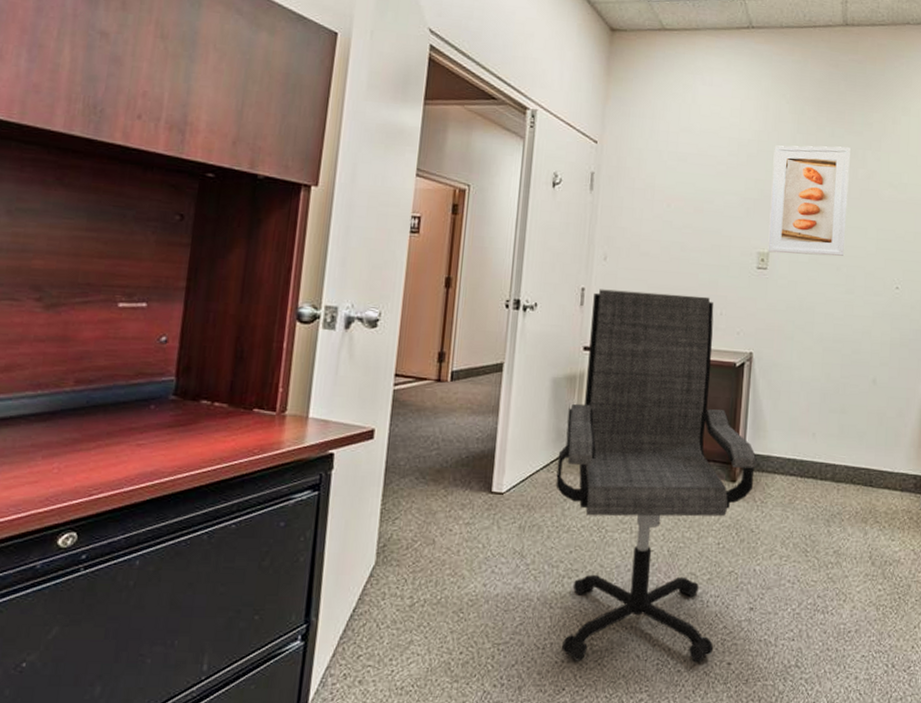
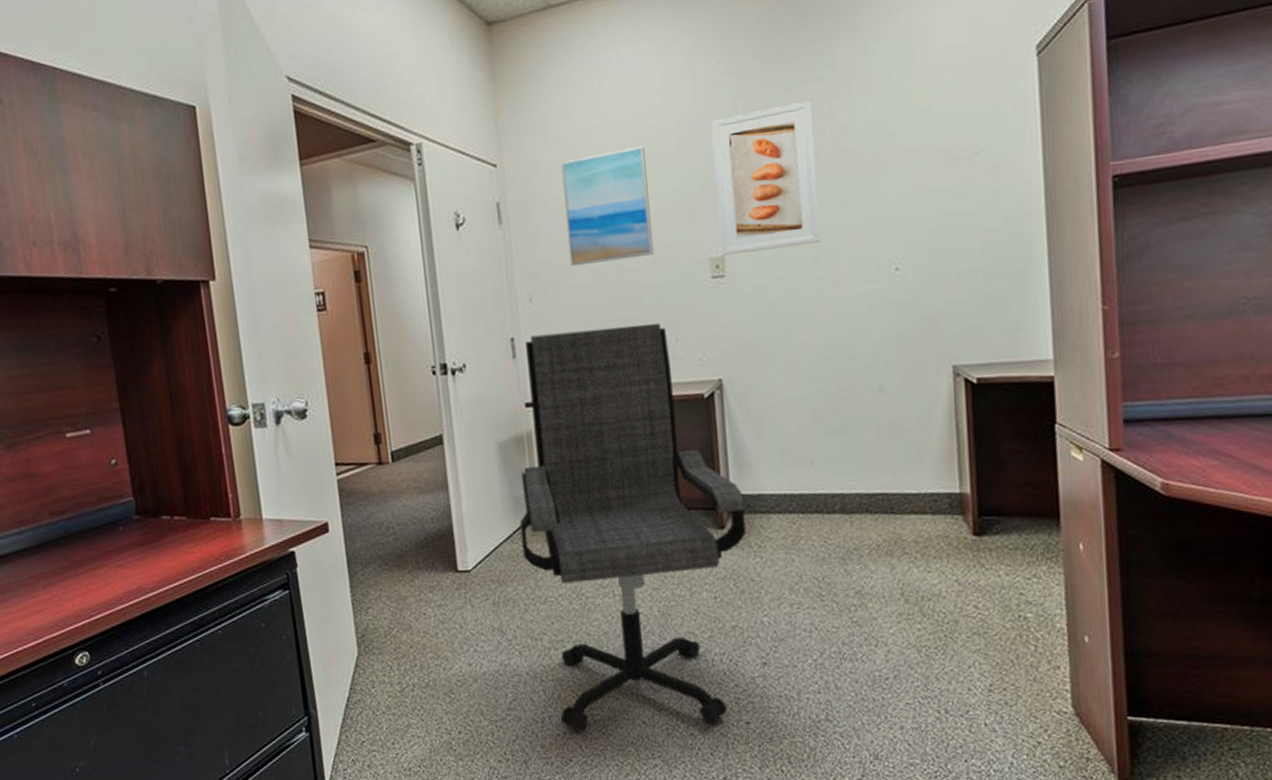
wall art: none [644,150,720,241] -> present [561,145,654,267]

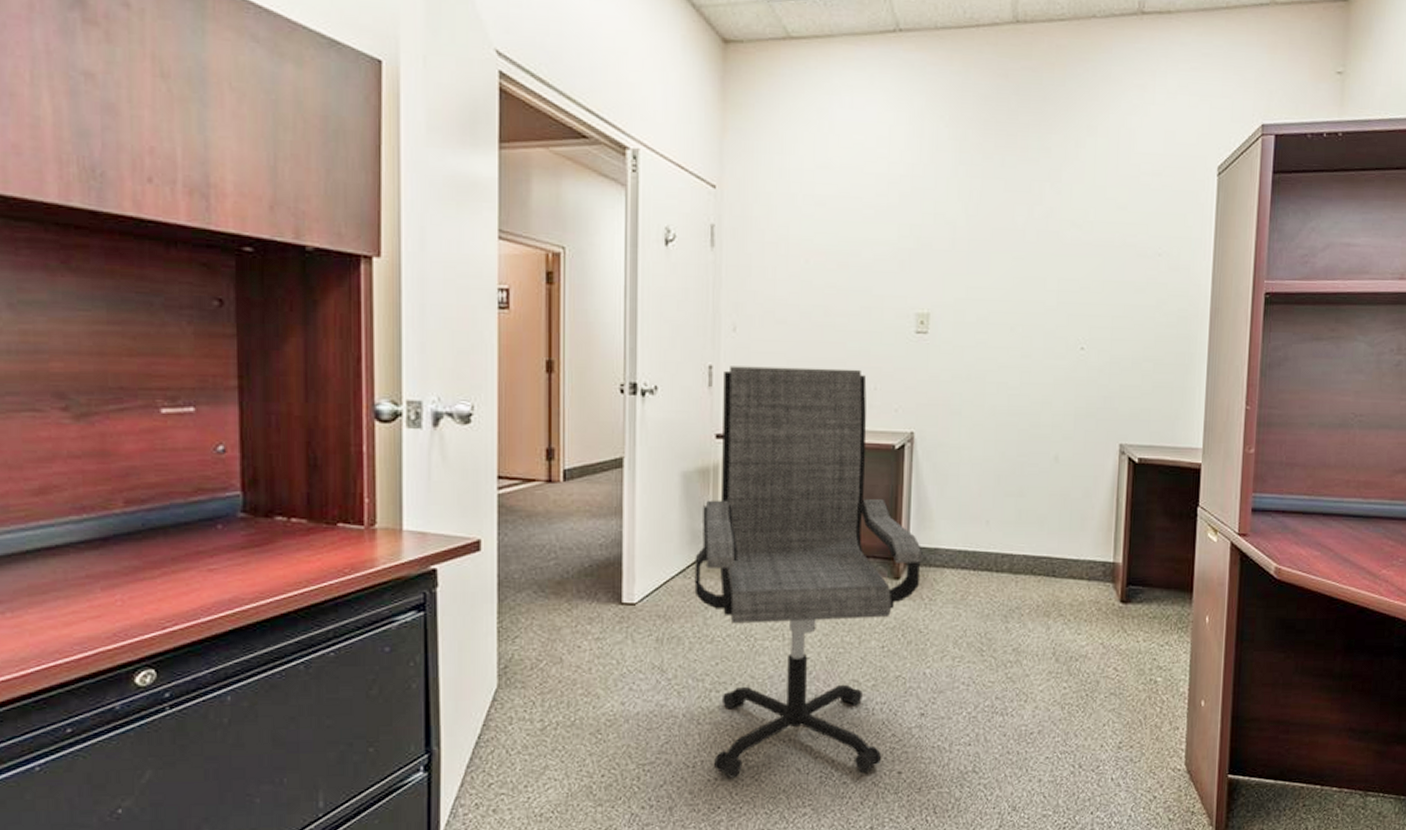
wall art: present [561,145,654,267] -> none [779,192,866,303]
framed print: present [711,101,821,256] -> none [927,179,1025,314]

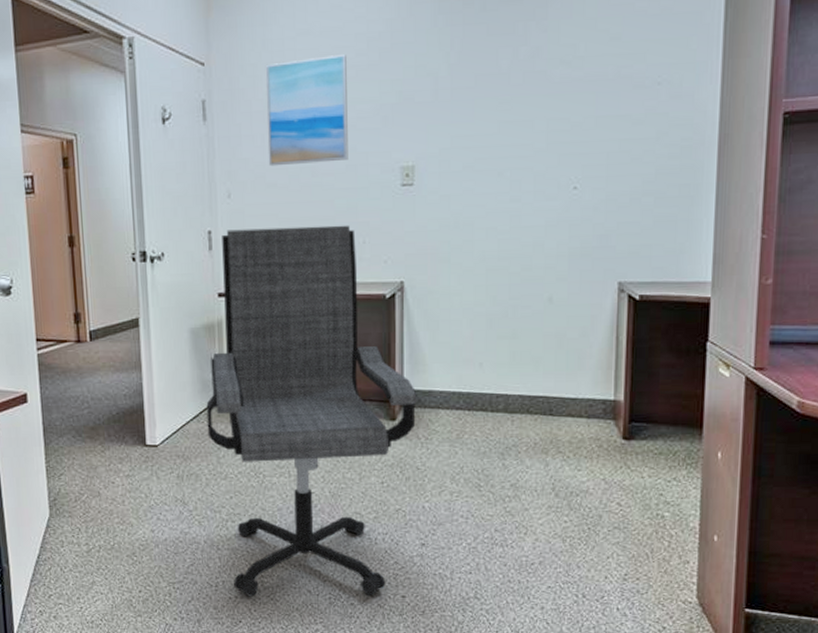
wall art: none [779,192,866,303] -> present [266,53,348,167]

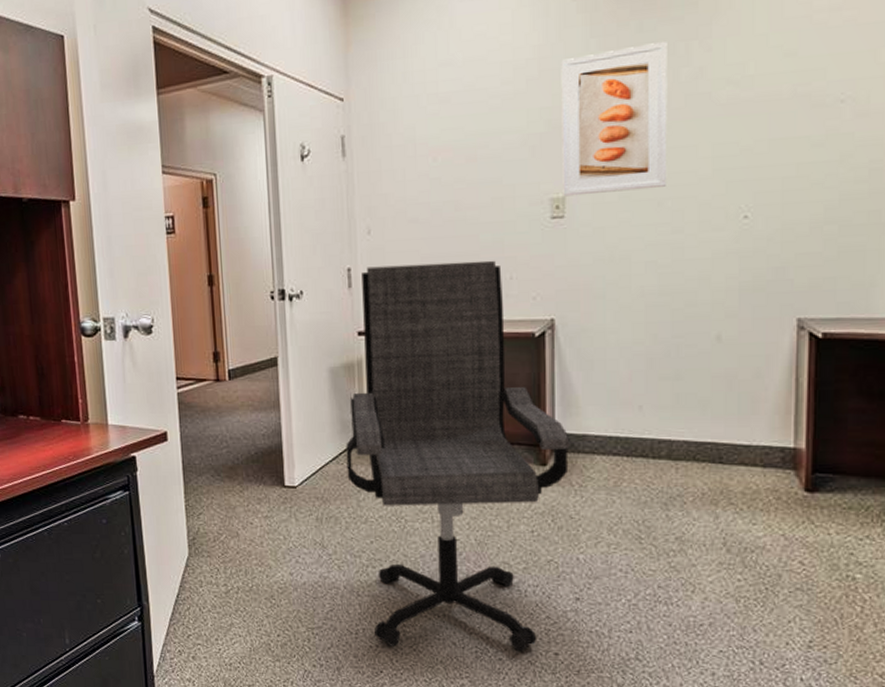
wall art: present [266,53,348,167] -> none [407,83,494,201]
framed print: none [411,21,508,165] -> present [561,42,668,197]

